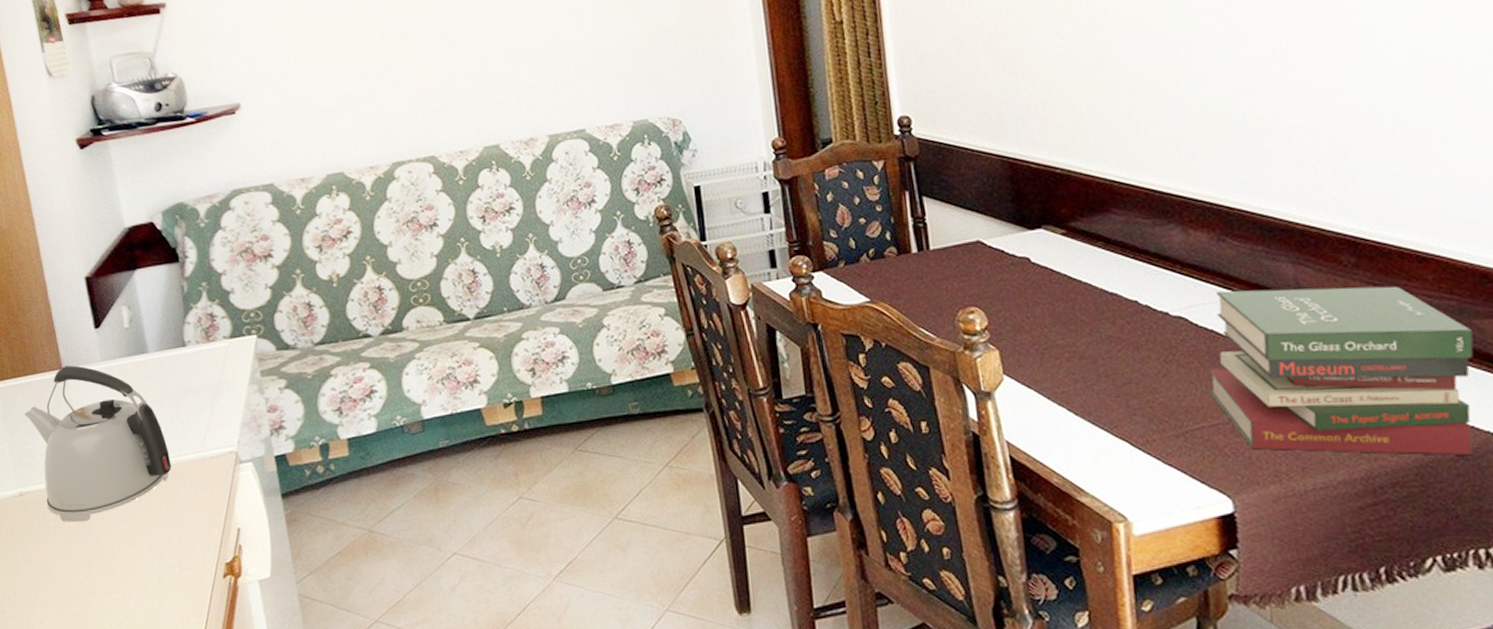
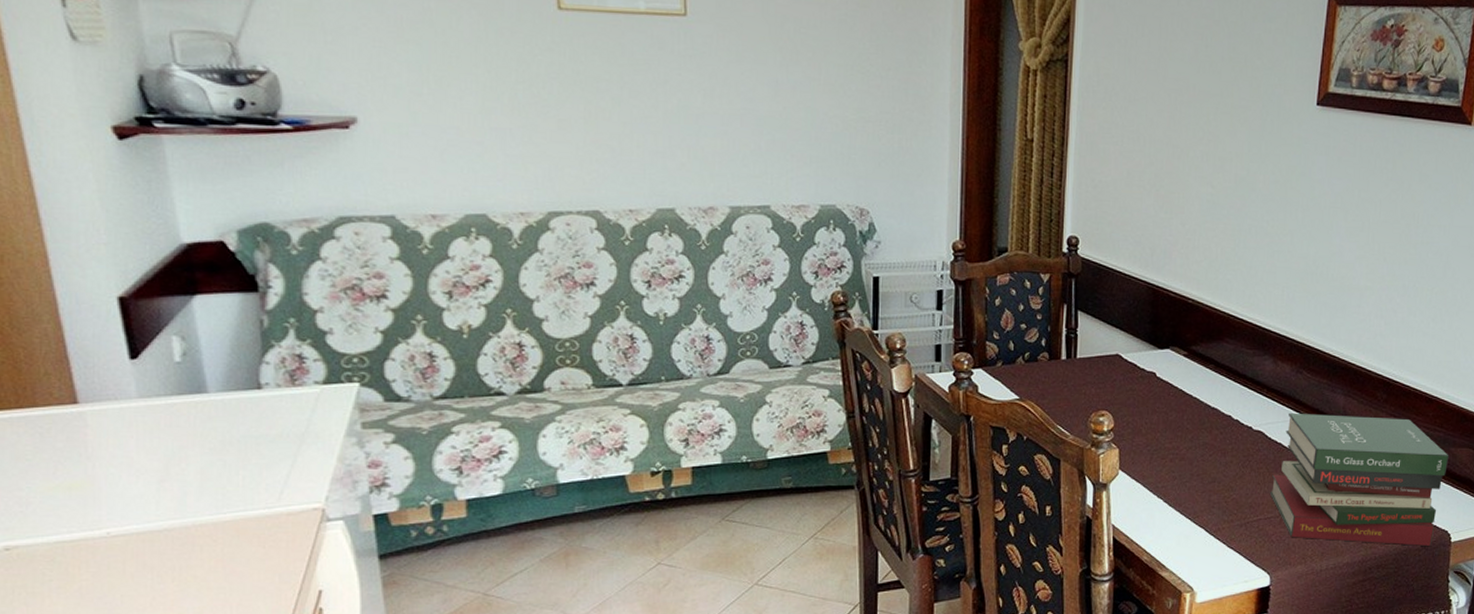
kettle: present [25,365,171,522] -> none [17,400,233,582]

